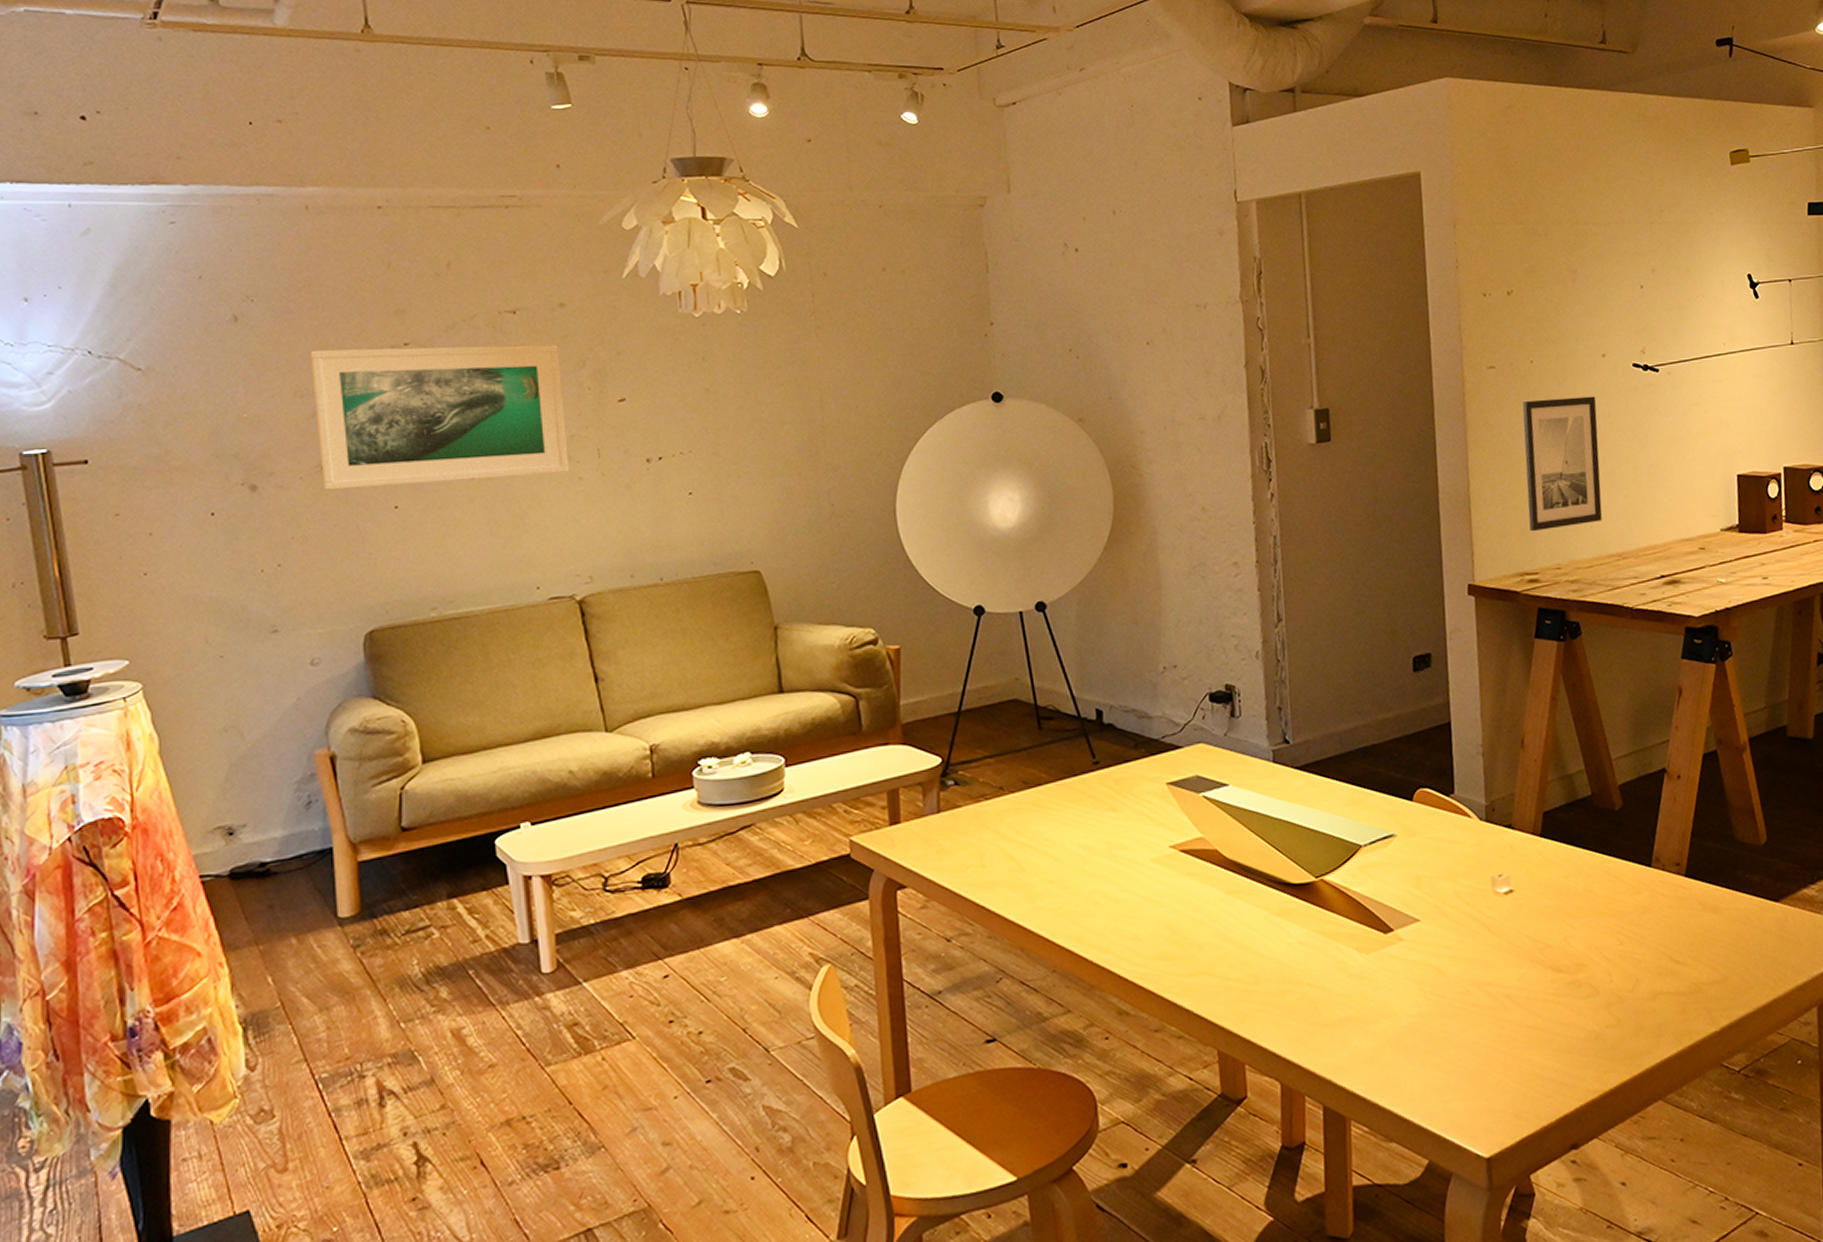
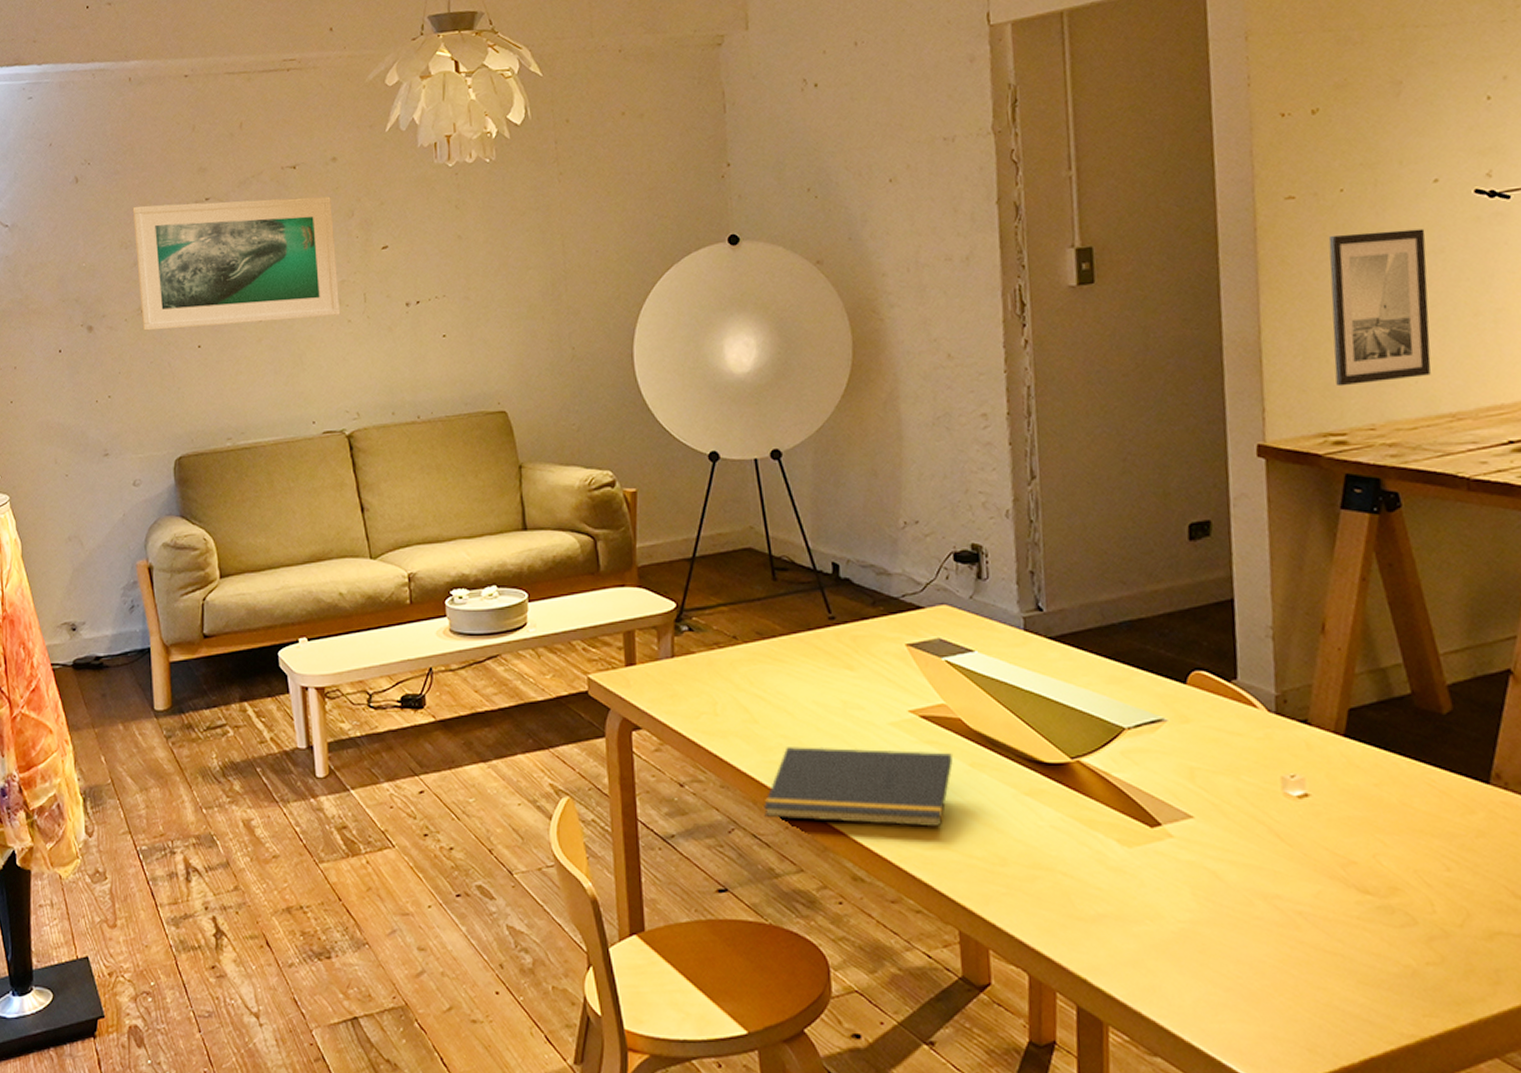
notepad: none [1031,883,1211,963] -> present [764,746,954,828]

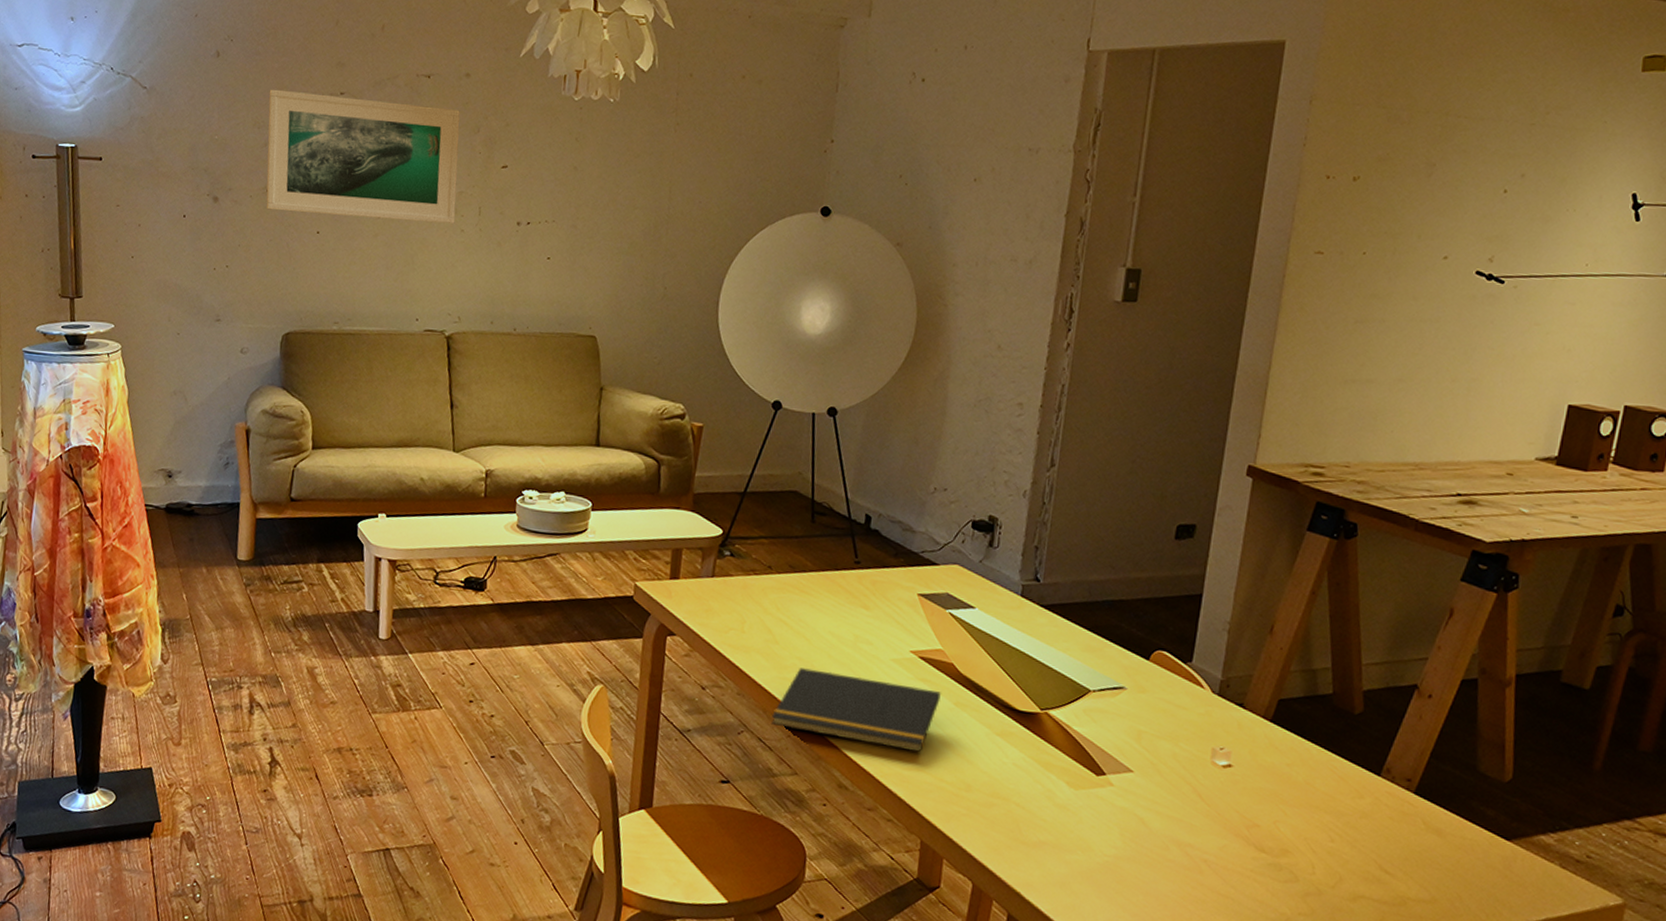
wall art: present [1328,229,1431,387] -> none [1325,292,1427,428]

